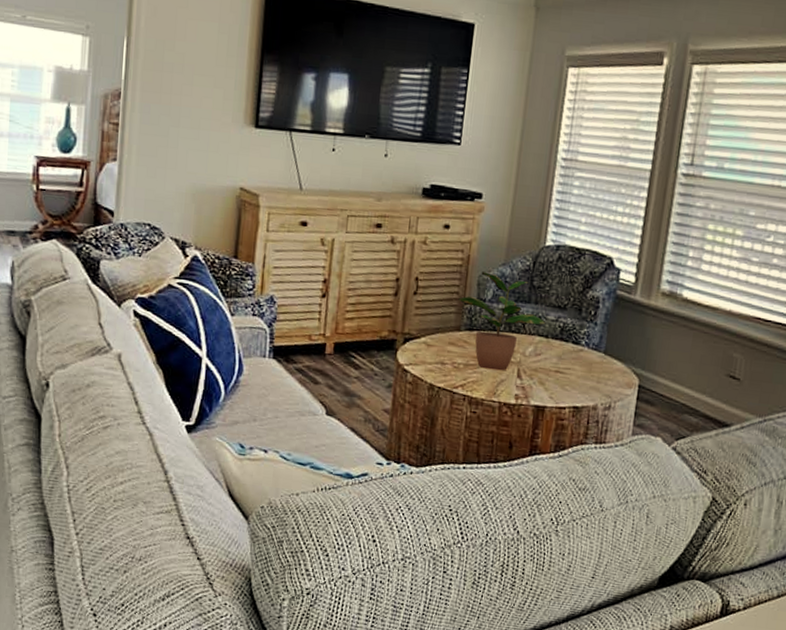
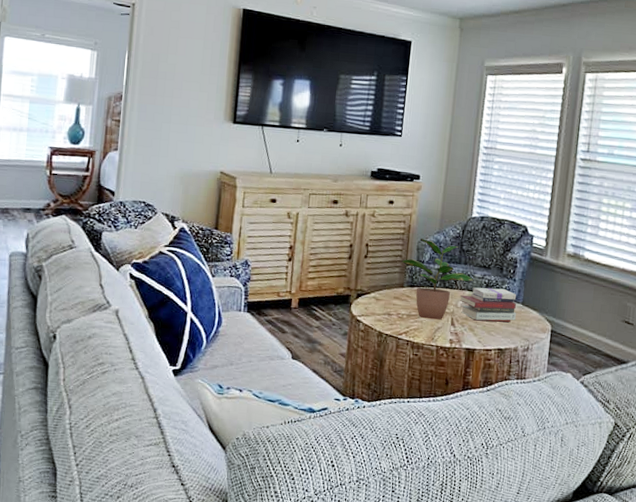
books: none [528,332,598,376] -> present [460,287,517,323]

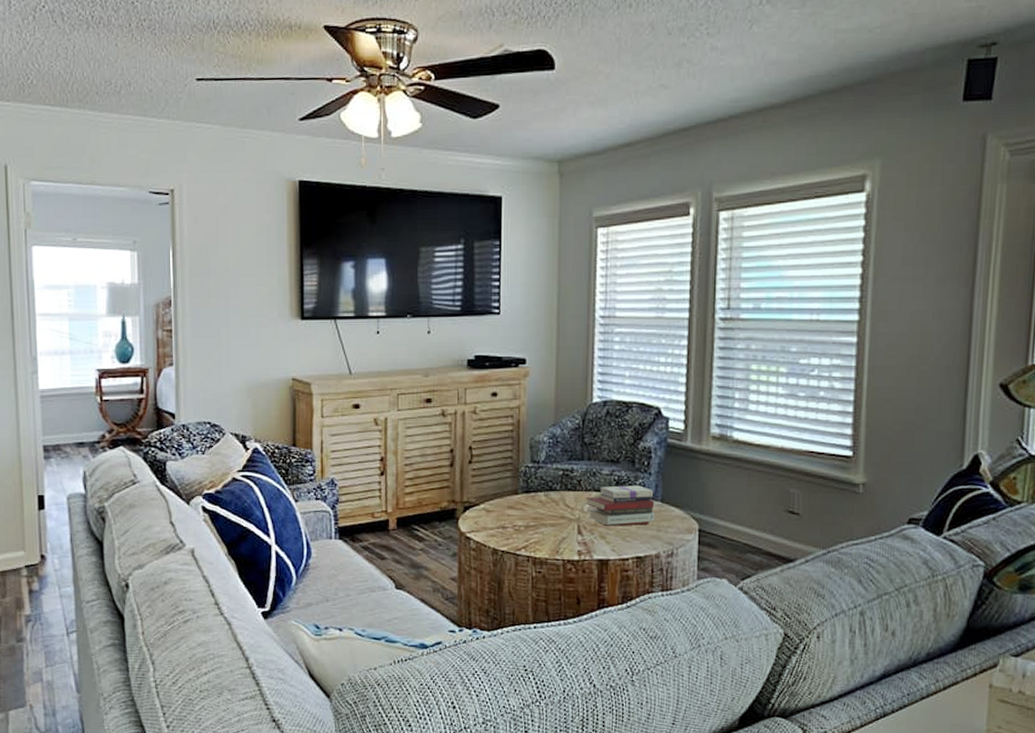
potted plant: present [401,239,474,320] -> none [513,434,601,529]

